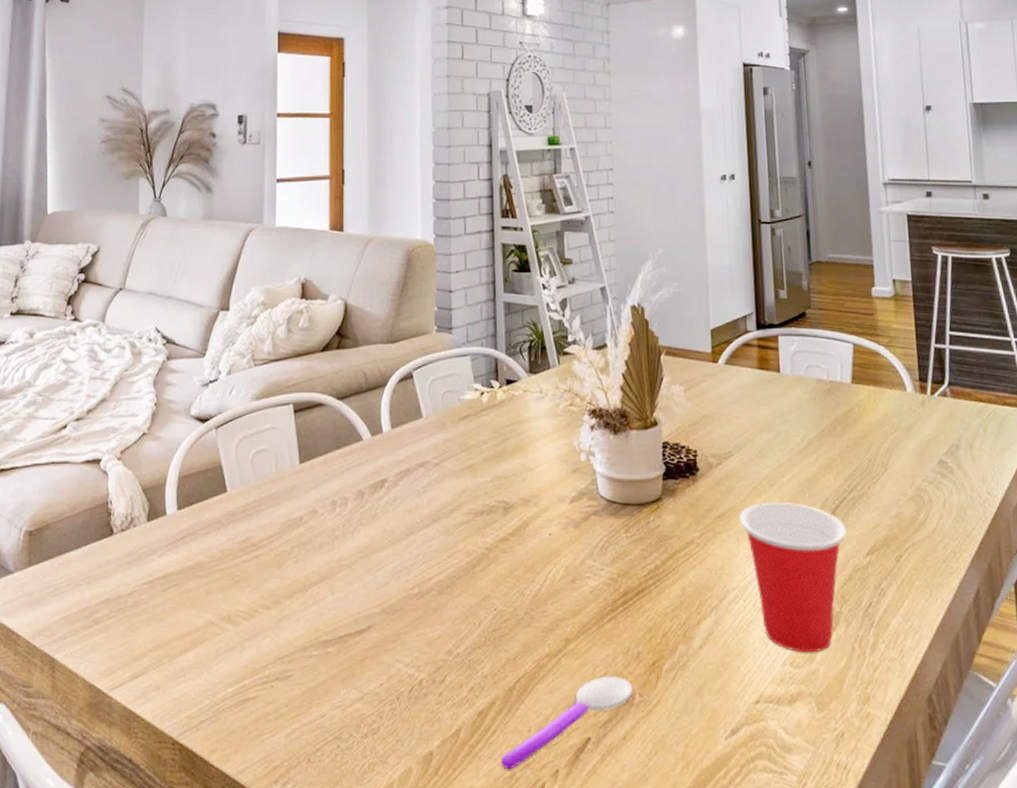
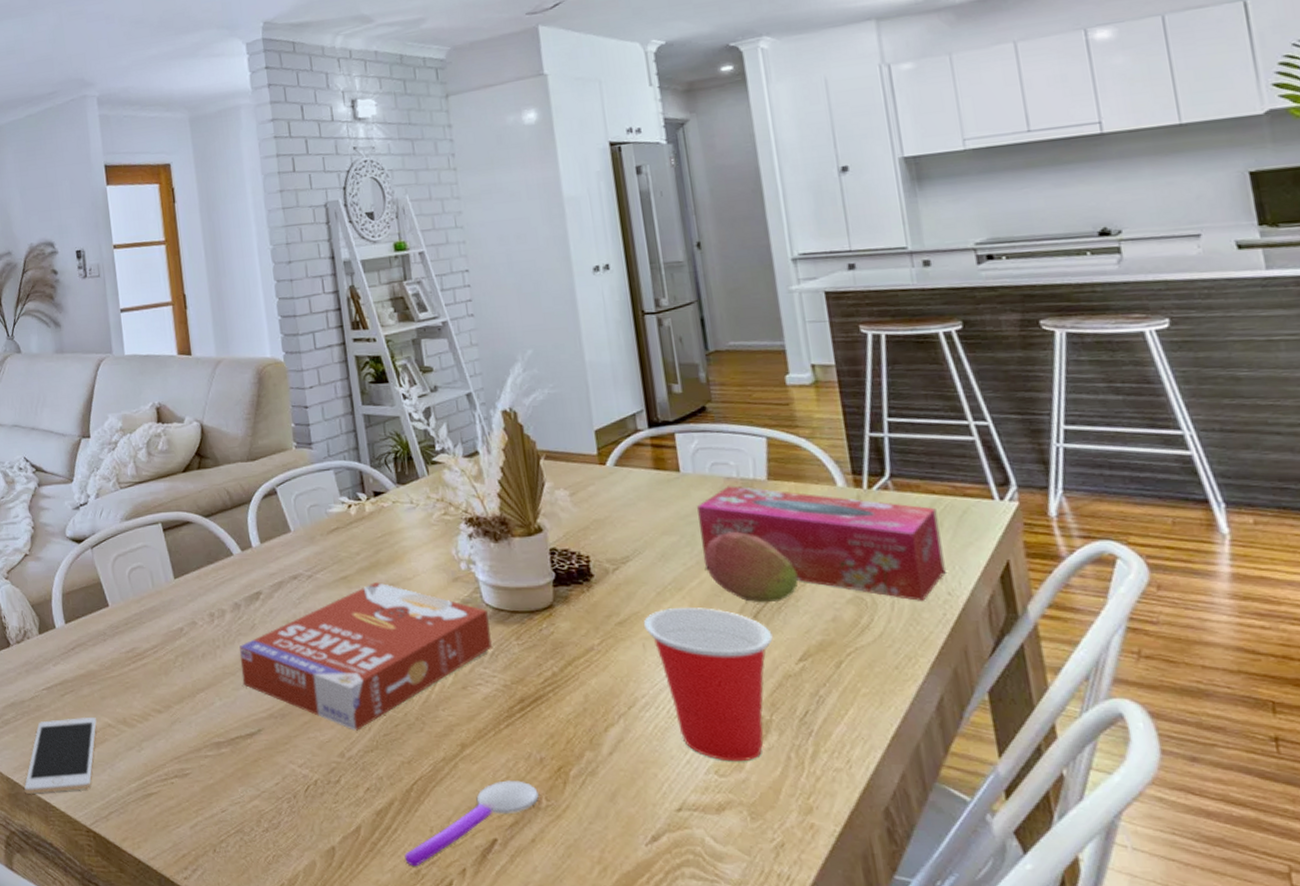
cell phone: none [108,615,198,702] -> present [24,718,97,794]
cereal box: none [358,472,604,626] -> present [239,582,493,731]
tissue box: none [792,387,987,500] -> present [697,486,946,601]
fruit: none [794,430,871,500] -> present [703,531,798,603]

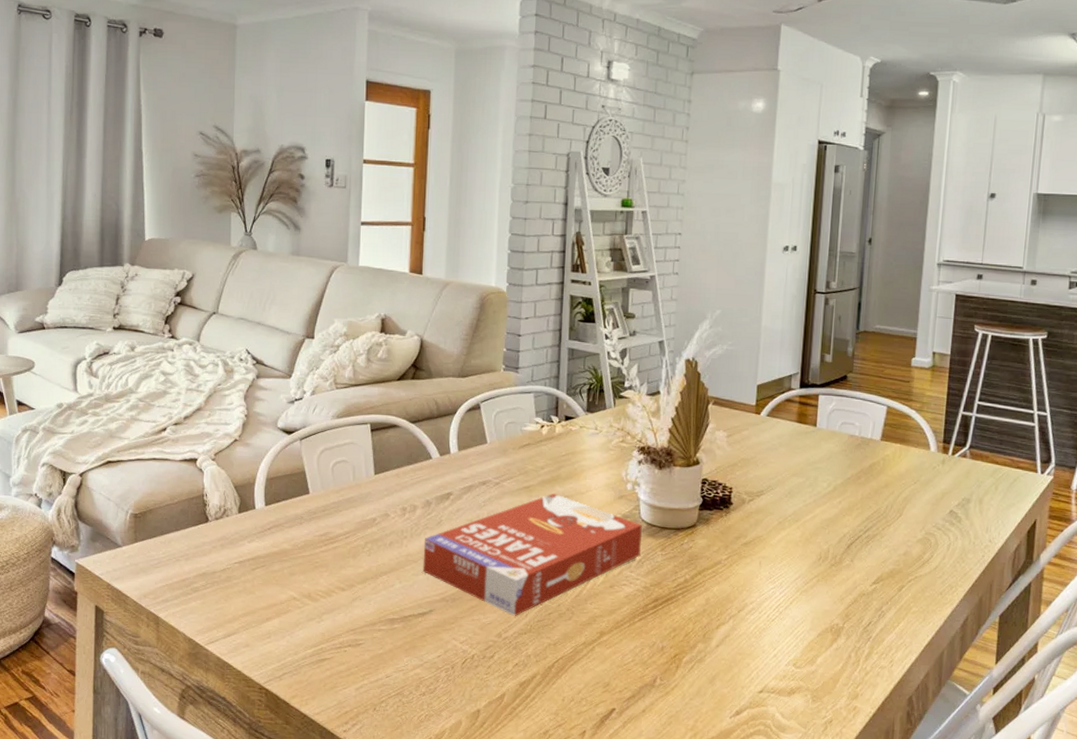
cell phone: present [24,718,97,794] -> none [205,590,283,654]
spoon: present [404,780,539,867] -> none [537,663,655,728]
cup: present [643,608,773,762] -> none [763,535,858,658]
tissue box: present [697,486,946,601] -> none [821,442,996,545]
fruit: present [703,531,798,603] -> none [819,478,887,537]

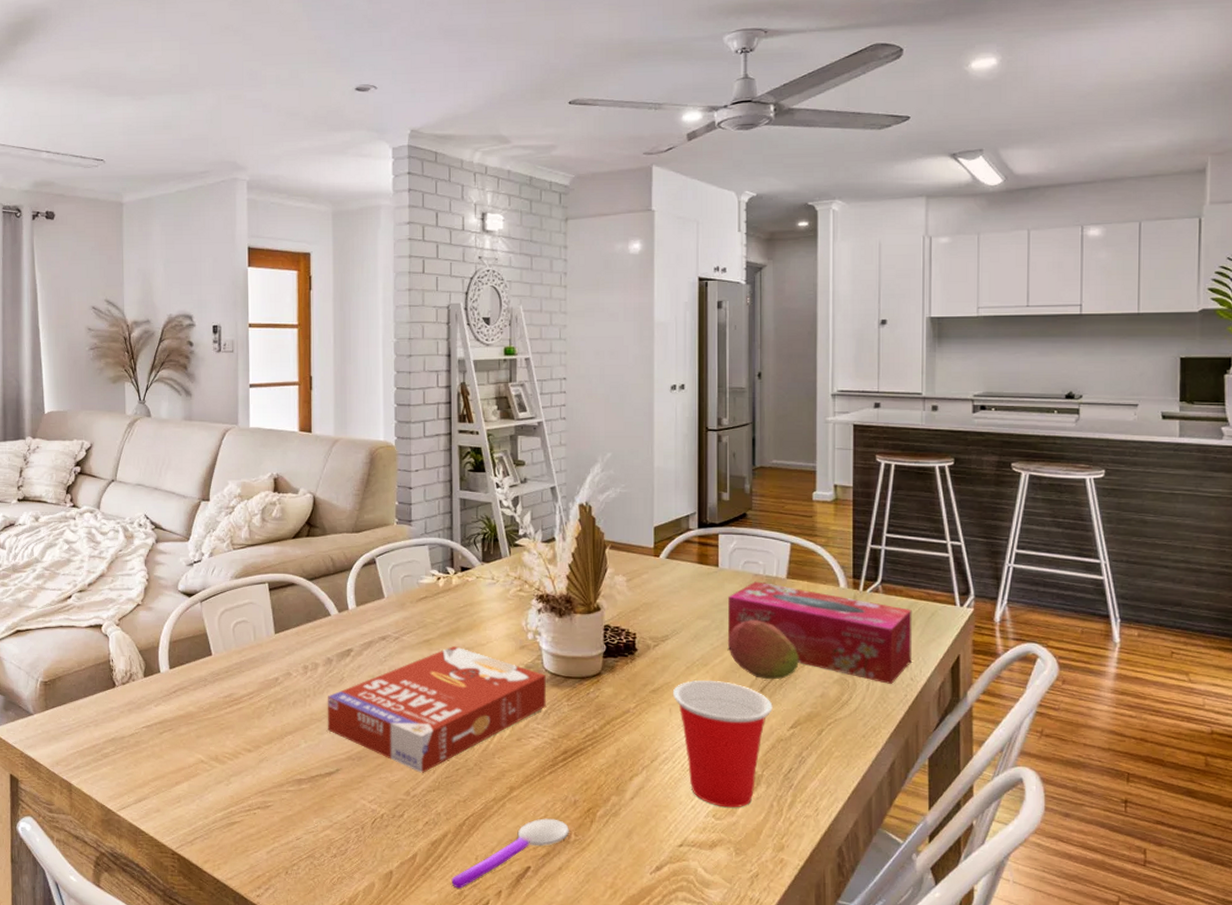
spoon: none [537,663,655,728] -> present [451,818,569,889]
cup: none [763,535,858,658] -> present [672,680,773,808]
fruit: none [819,478,887,537] -> present [727,619,799,680]
tissue box: none [821,442,996,545] -> present [728,581,912,684]

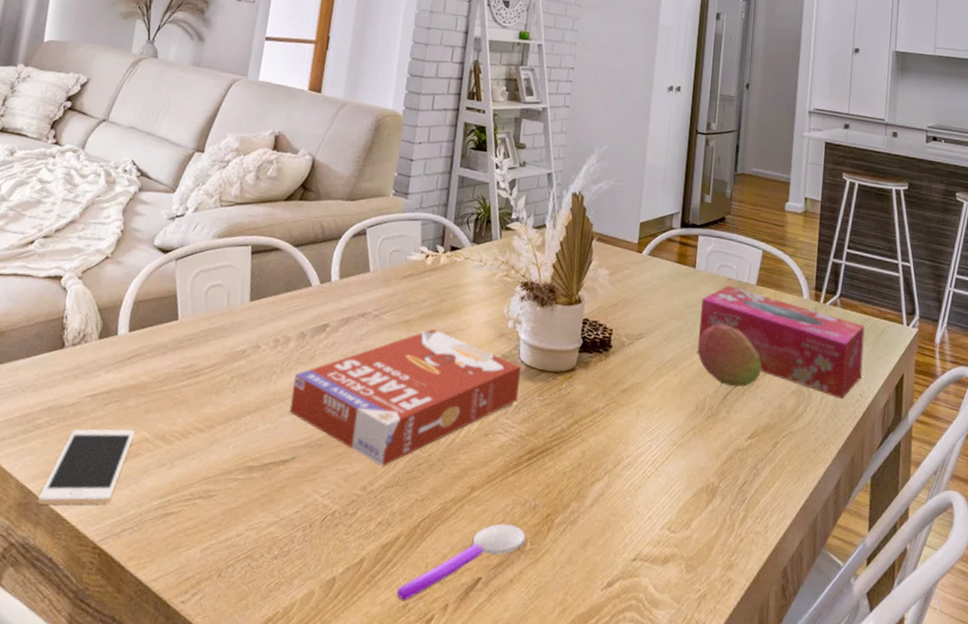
cell phone: none [117,754,190,820] -> present [37,428,135,505]
cup: present [672,680,773,808] -> none [641,382,734,521]

